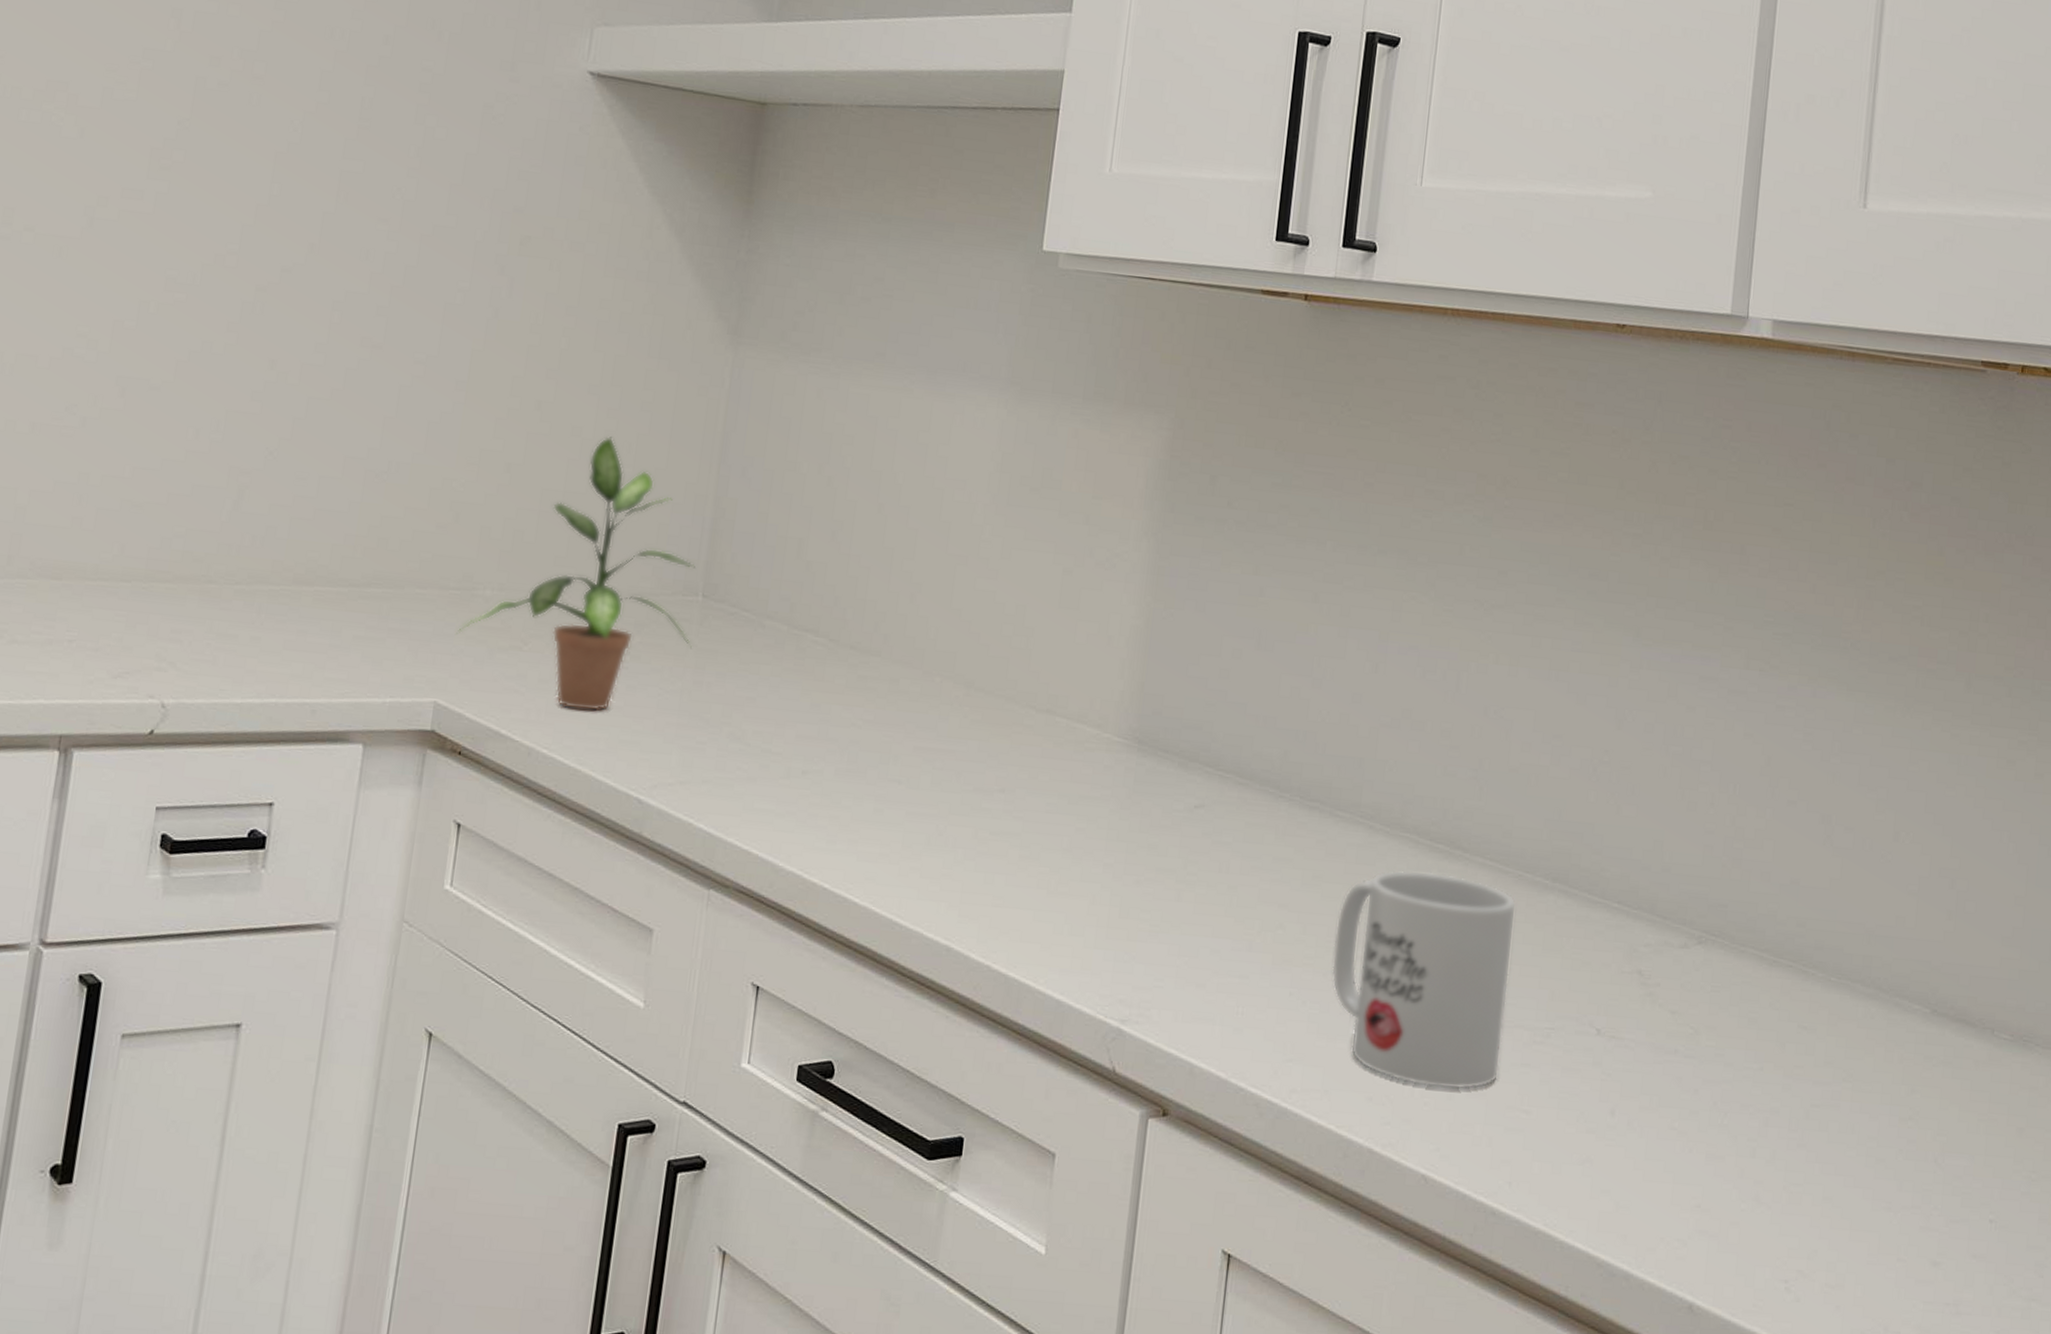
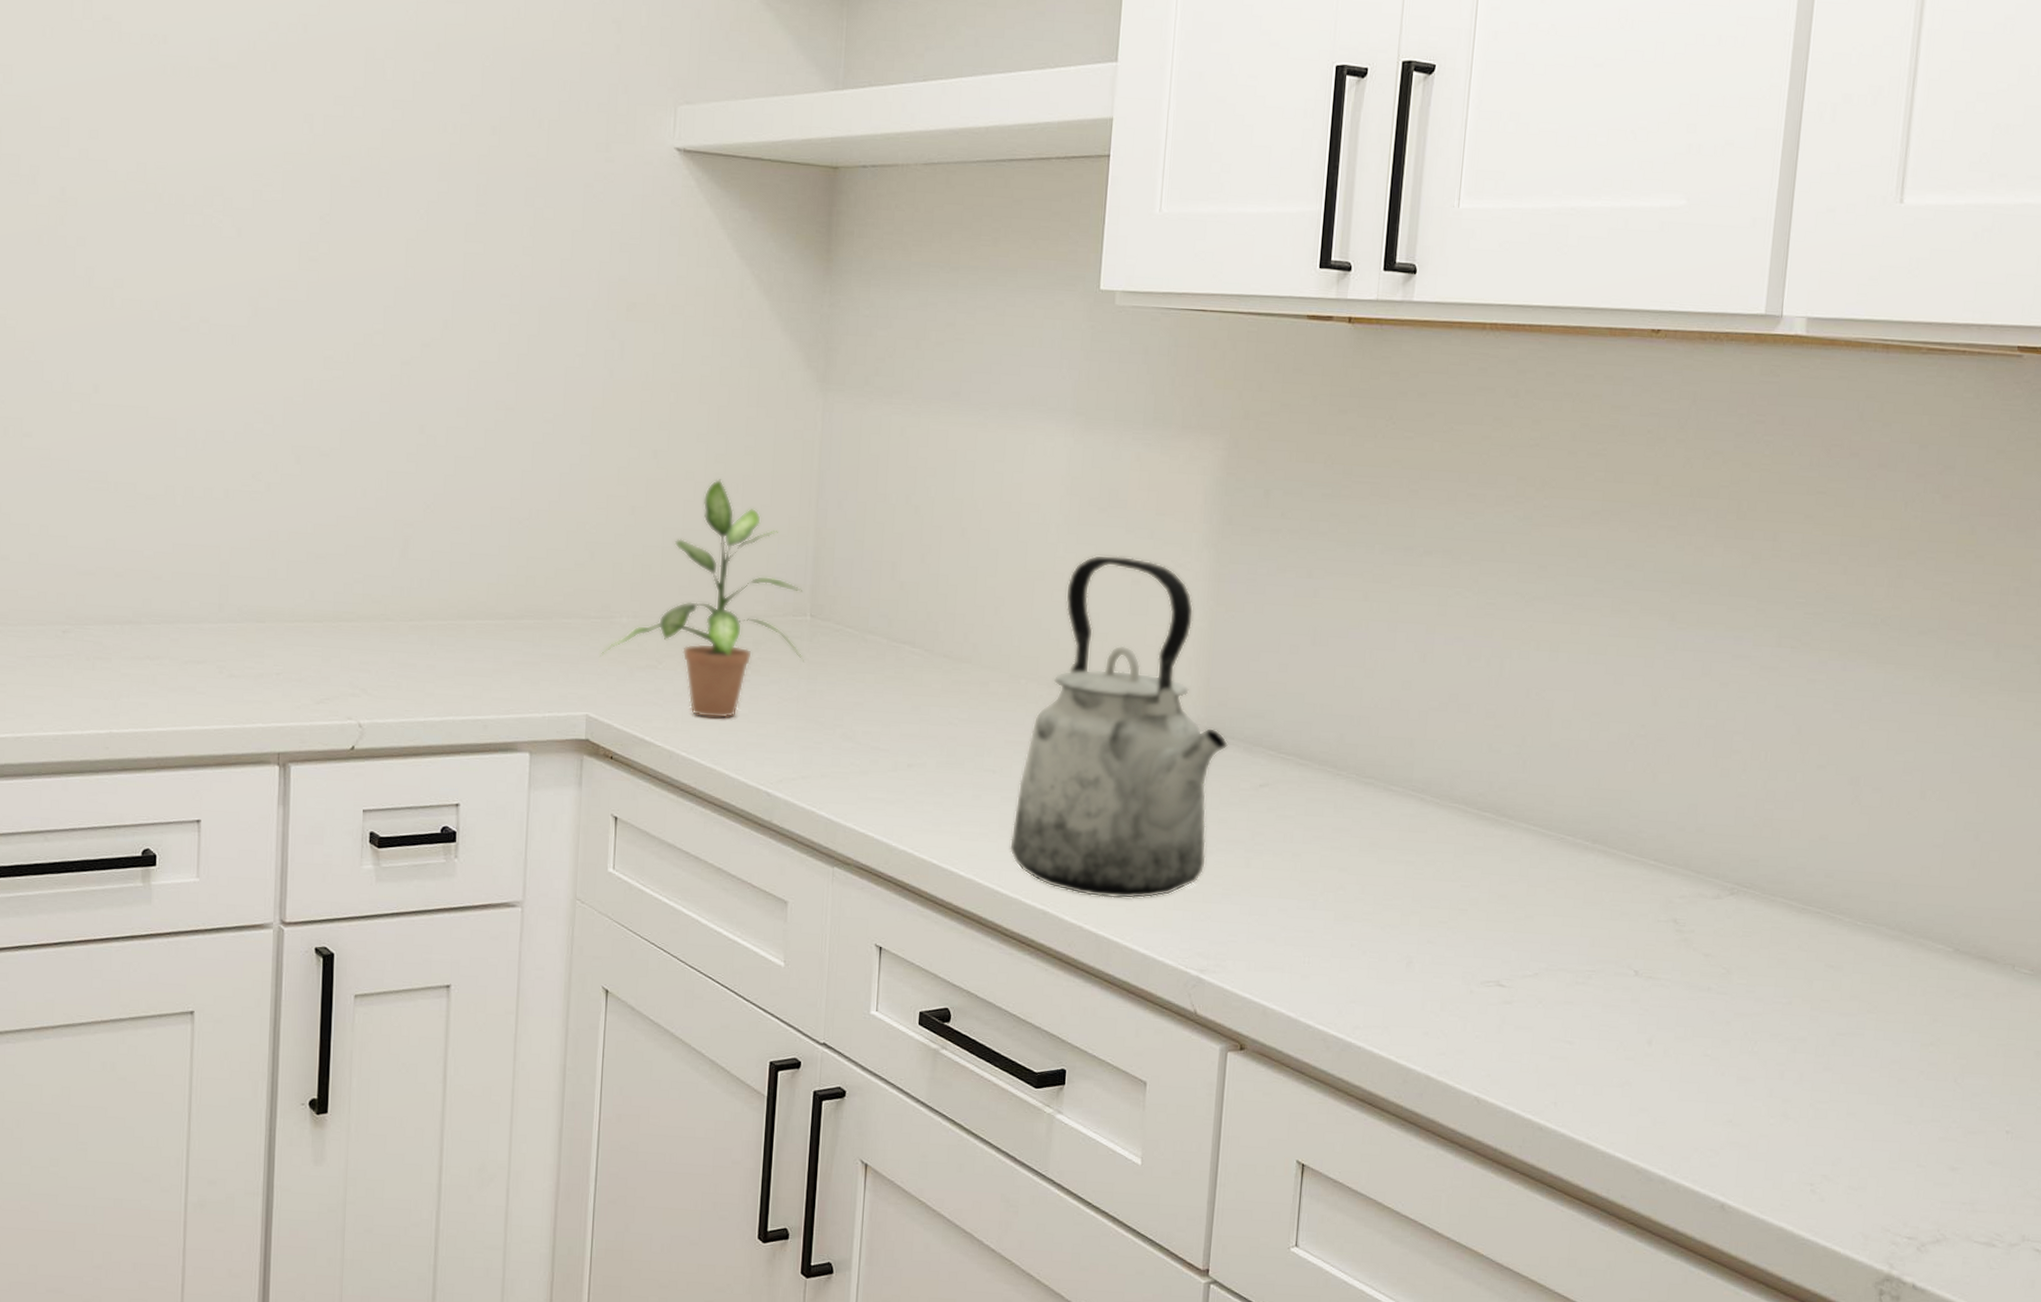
kettle: none [912,539,1162,935] -> present [1009,554,1228,899]
mug: present [1331,869,1517,1090] -> none [1388,835,1559,1025]

